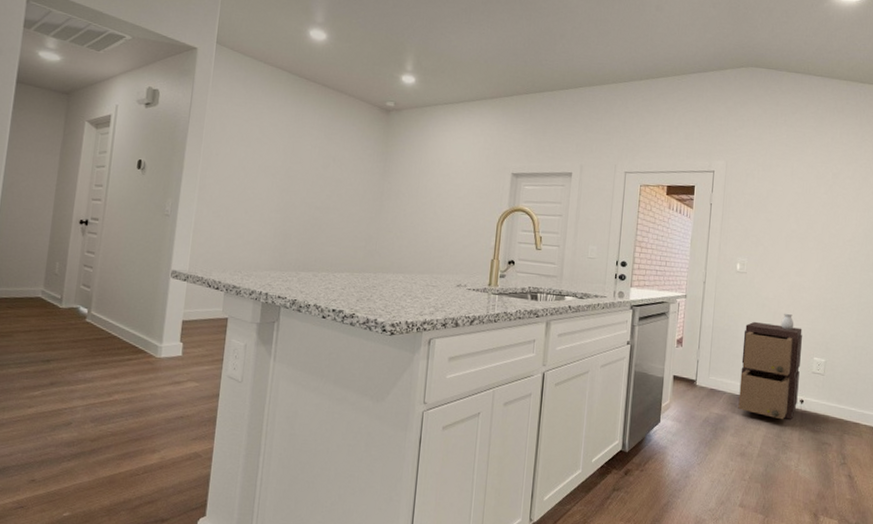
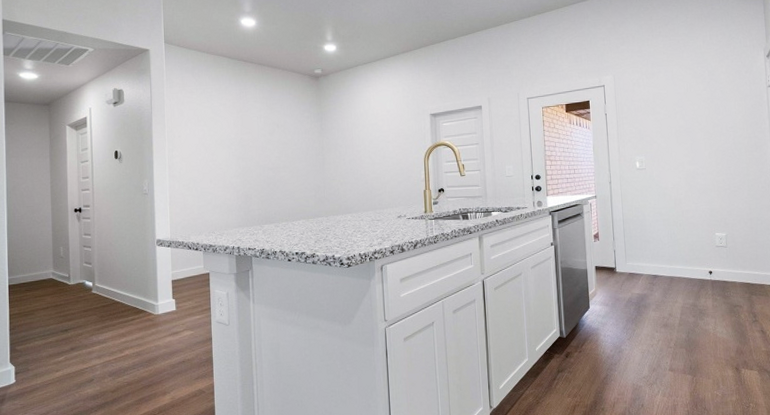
storage cabinet: present [738,313,803,420] -> none [651,198,707,291]

